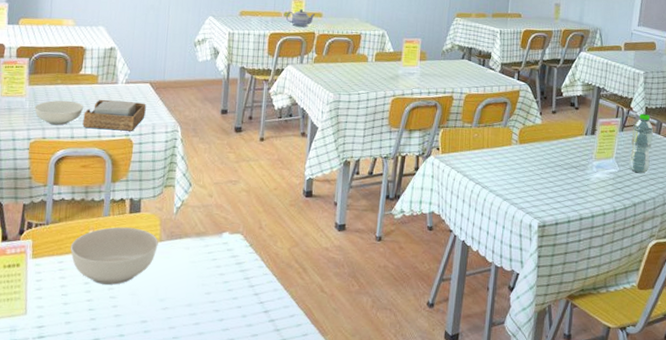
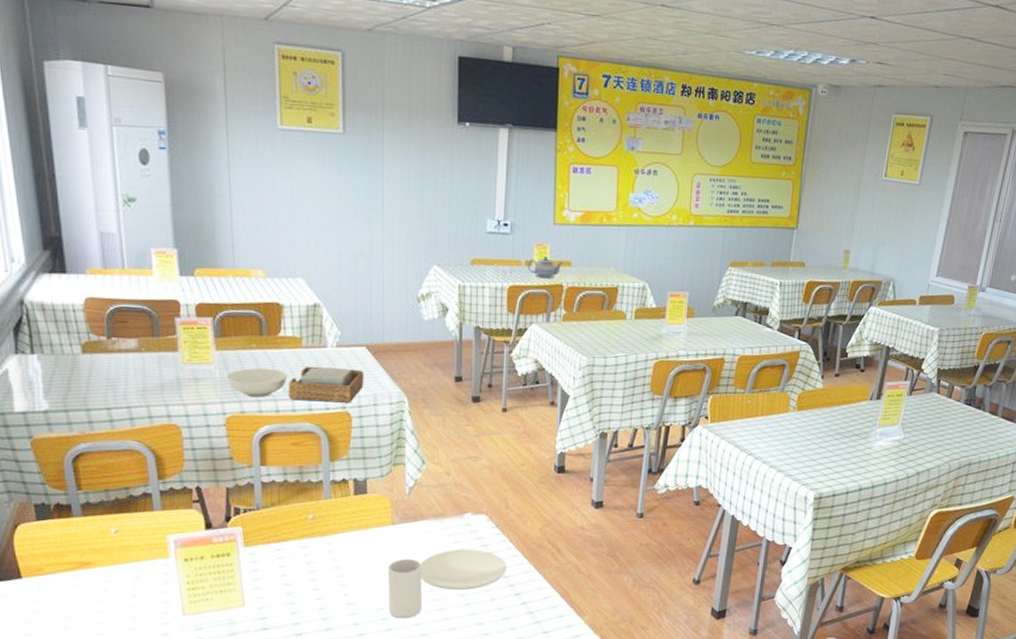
bowl: present [70,227,158,285] -> none [288,510,391,572]
cup: none [151,273,183,332] -> present [388,558,423,619]
plate: none [181,266,258,306] -> present [420,549,507,591]
water bottle: present [629,113,654,174] -> none [915,375,945,440]

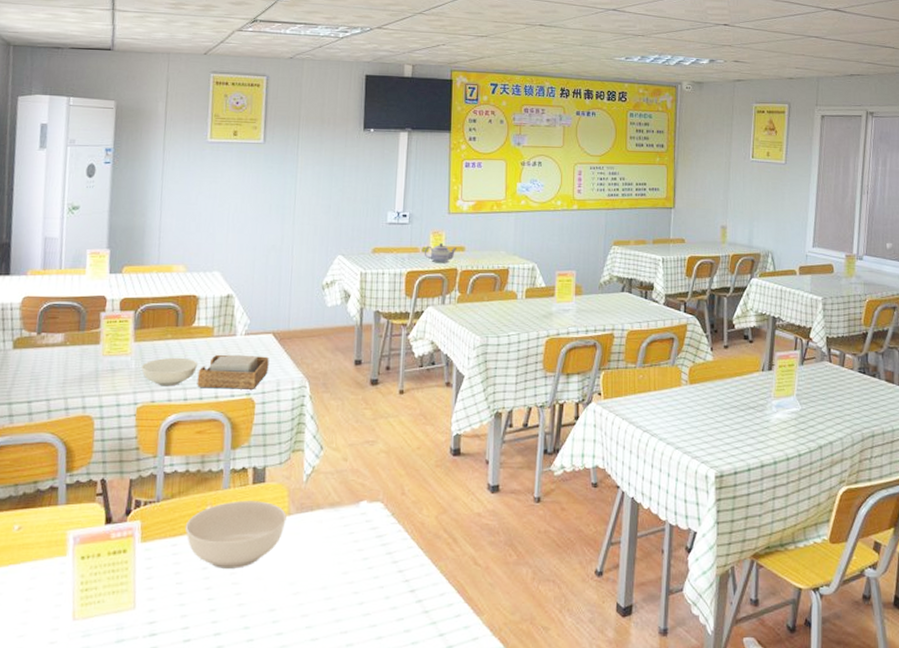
bowl: none [288,510,391,572] -> present [185,500,287,569]
cup: present [388,558,423,619] -> none [280,552,316,621]
plate: present [420,549,507,591] -> none [314,541,402,588]

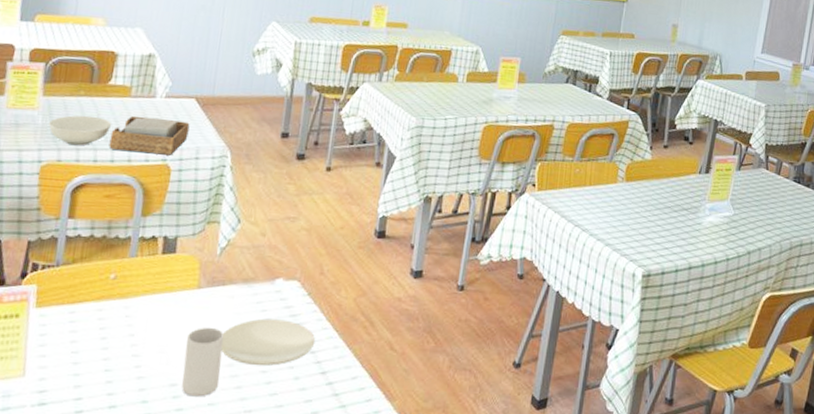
bowl: present [185,500,287,569] -> none [85,270,196,340]
cup: none [280,552,316,621] -> present [182,327,225,397]
plate: none [314,541,402,588] -> present [221,318,316,366]
teapot: present [424,242,457,264] -> none [364,17,399,40]

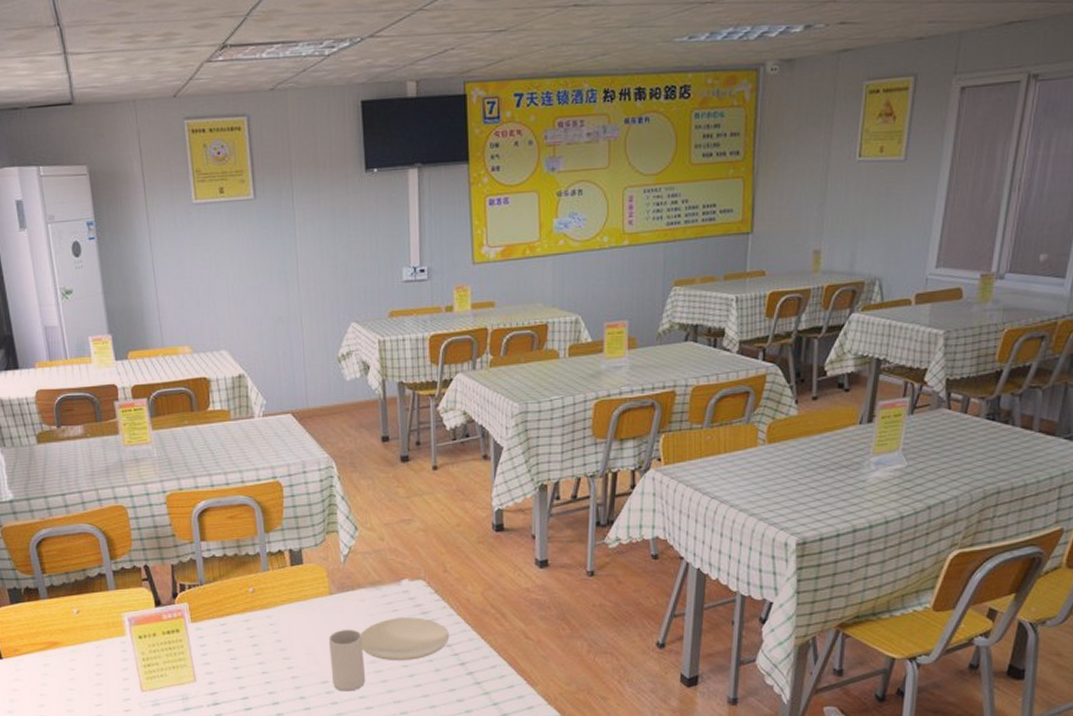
bowl: present [49,115,112,146] -> none [164,443,220,474]
napkin holder: present [109,115,190,156] -> none [220,437,292,473]

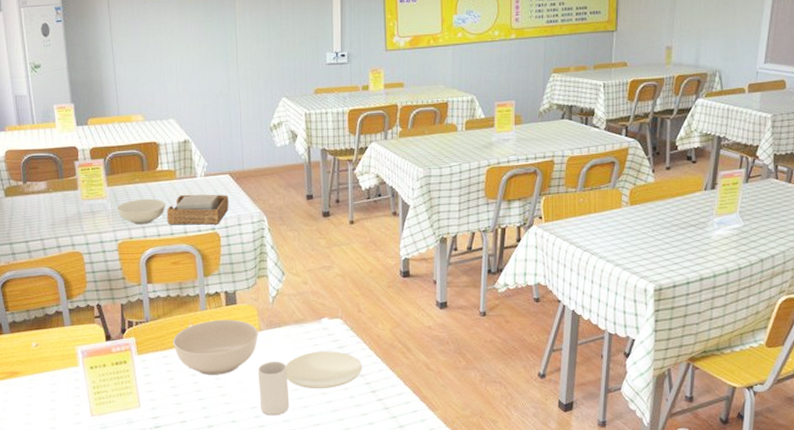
bowl: none [164,443,220,474] -> present [117,198,166,225]
napkin holder: none [220,437,292,473] -> present [166,194,229,225]
bowl: none [230,582,329,645] -> present [172,319,258,375]

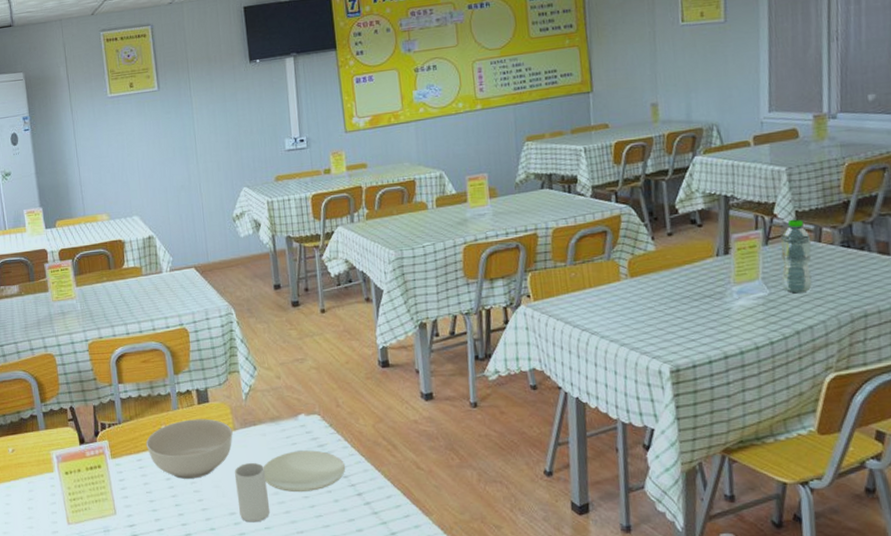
bowl: present [117,198,166,225] -> none [86,296,134,324]
napkin holder: present [166,194,229,225] -> none [134,289,196,322]
water bottle: none [755,161,784,227] -> present [780,219,812,294]

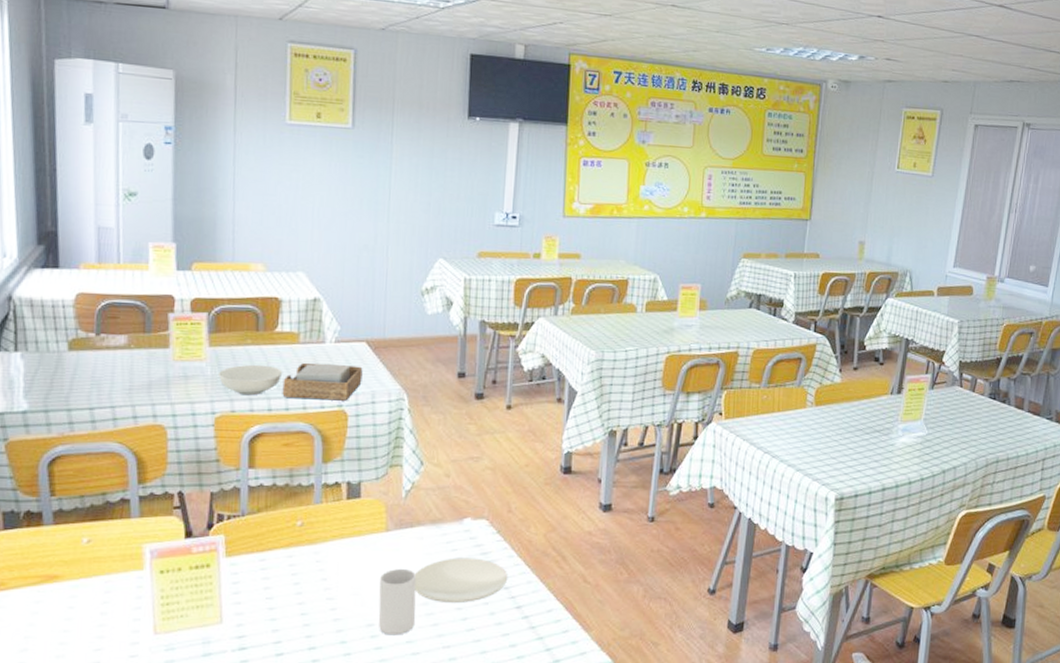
bowl: none [86,296,134,324] -> present [219,364,283,396]
napkin holder: none [134,289,196,322] -> present [282,362,363,401]
bowl: present [145,419,233,479] -> none [273,516,385,584]
water bottle: present [780,219,812,294] -> none [938,368,968,436]

